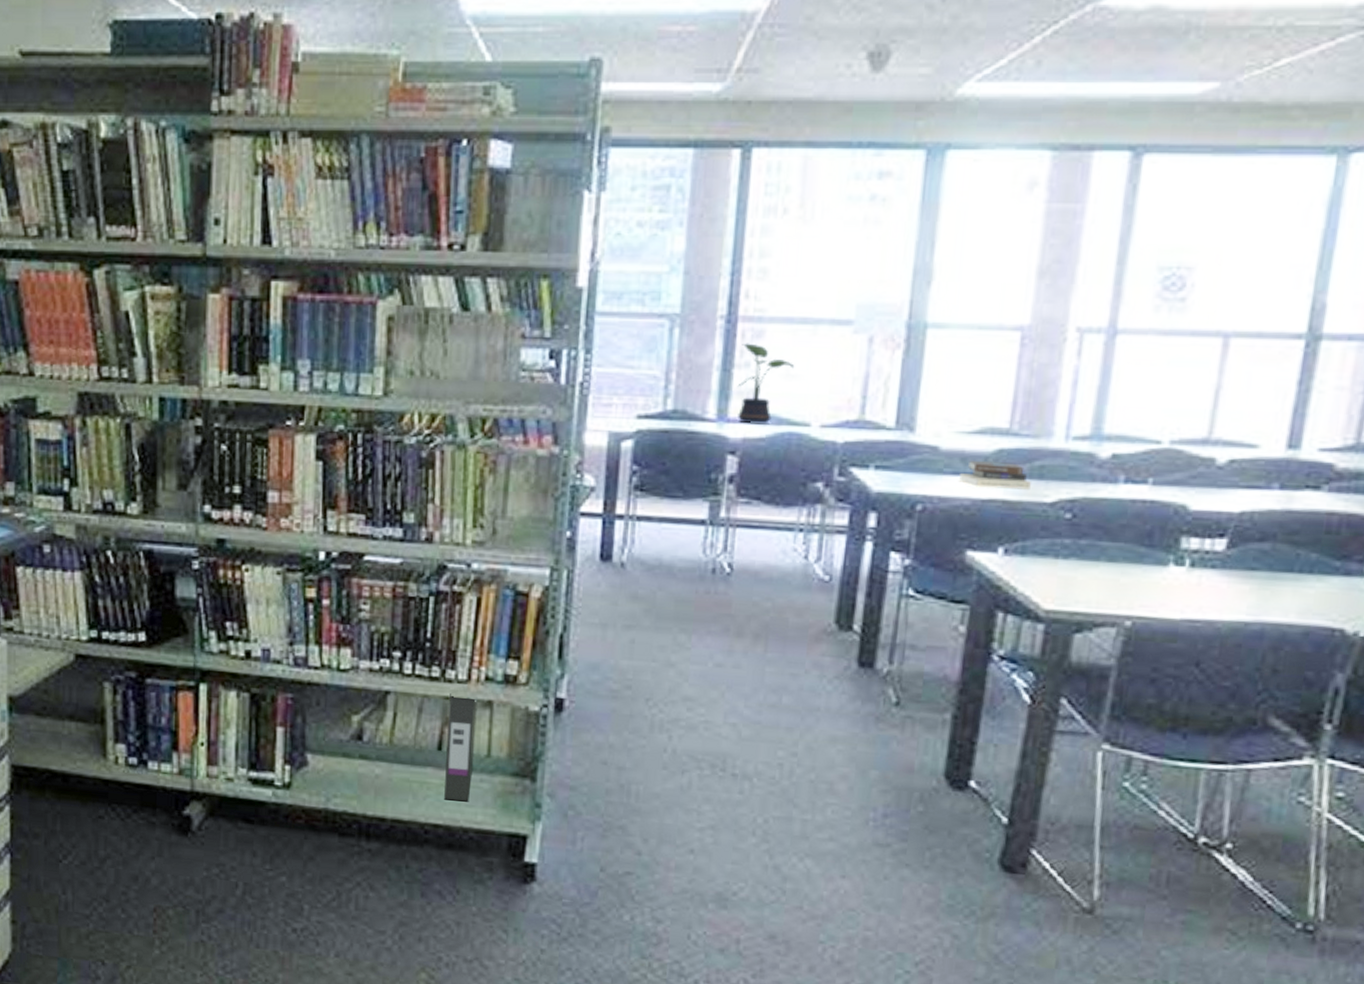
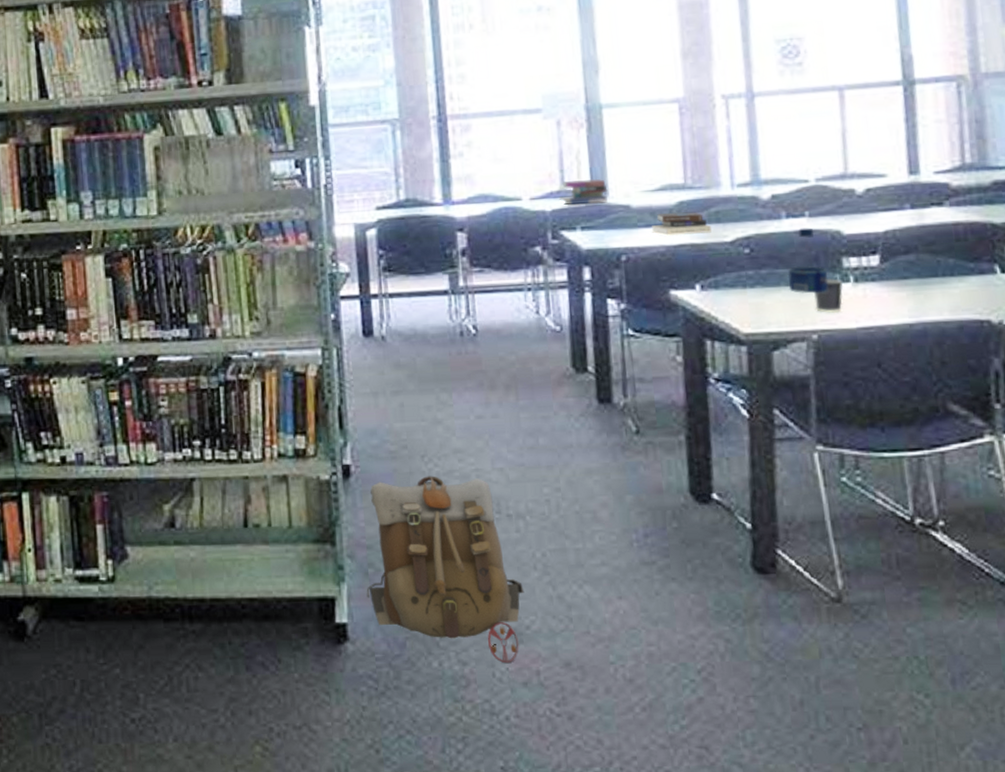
binder: present [444,693,478,802] -> none [248,473,278,574]
backpack: none [562,721,738,928] -> present [366,476,525,664]
potted plant: present [737,343,795,423] -> none [454,136,501,203]
books: none [854,410,915,441] -> present [558,178,608,205]
water bottle: none [1109,497,1161,575] -> present [787,228,828,294]
mug: none [1136,558,1177,600] -> present [813,278,844,314]

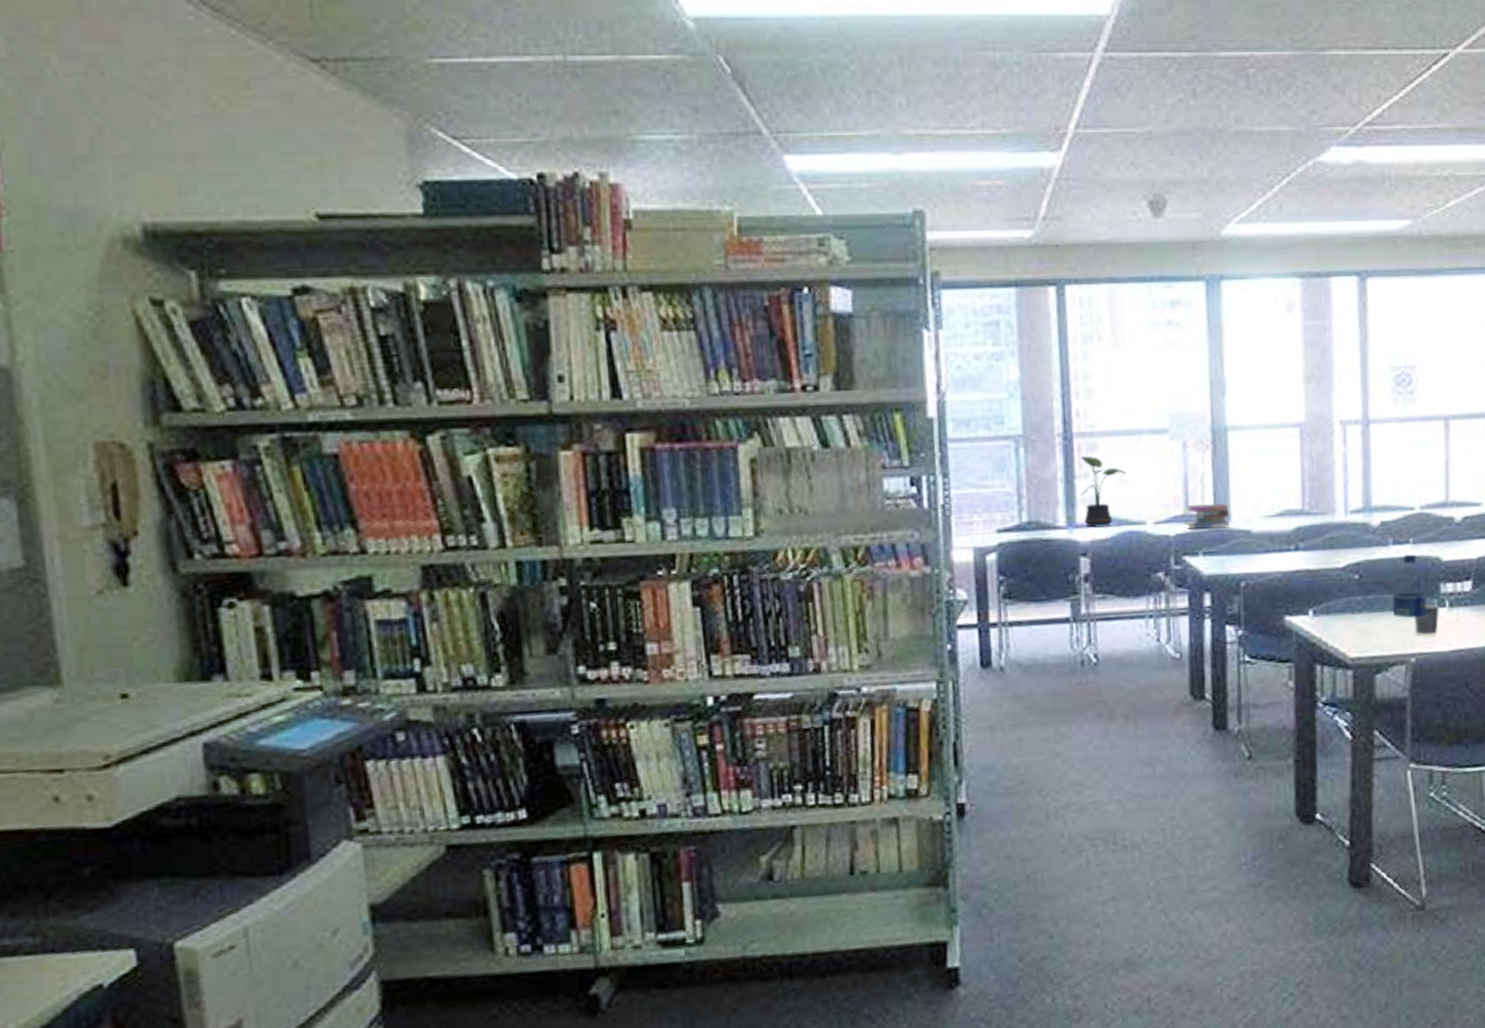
backpack: present [366,476,525,664] -> none [979,810,1138,994]
potted plant: none [454,136,501,203] -> present [1079,456,1126,527]
books: present [651,212,712,236] -> none [1269,538,1326,562]

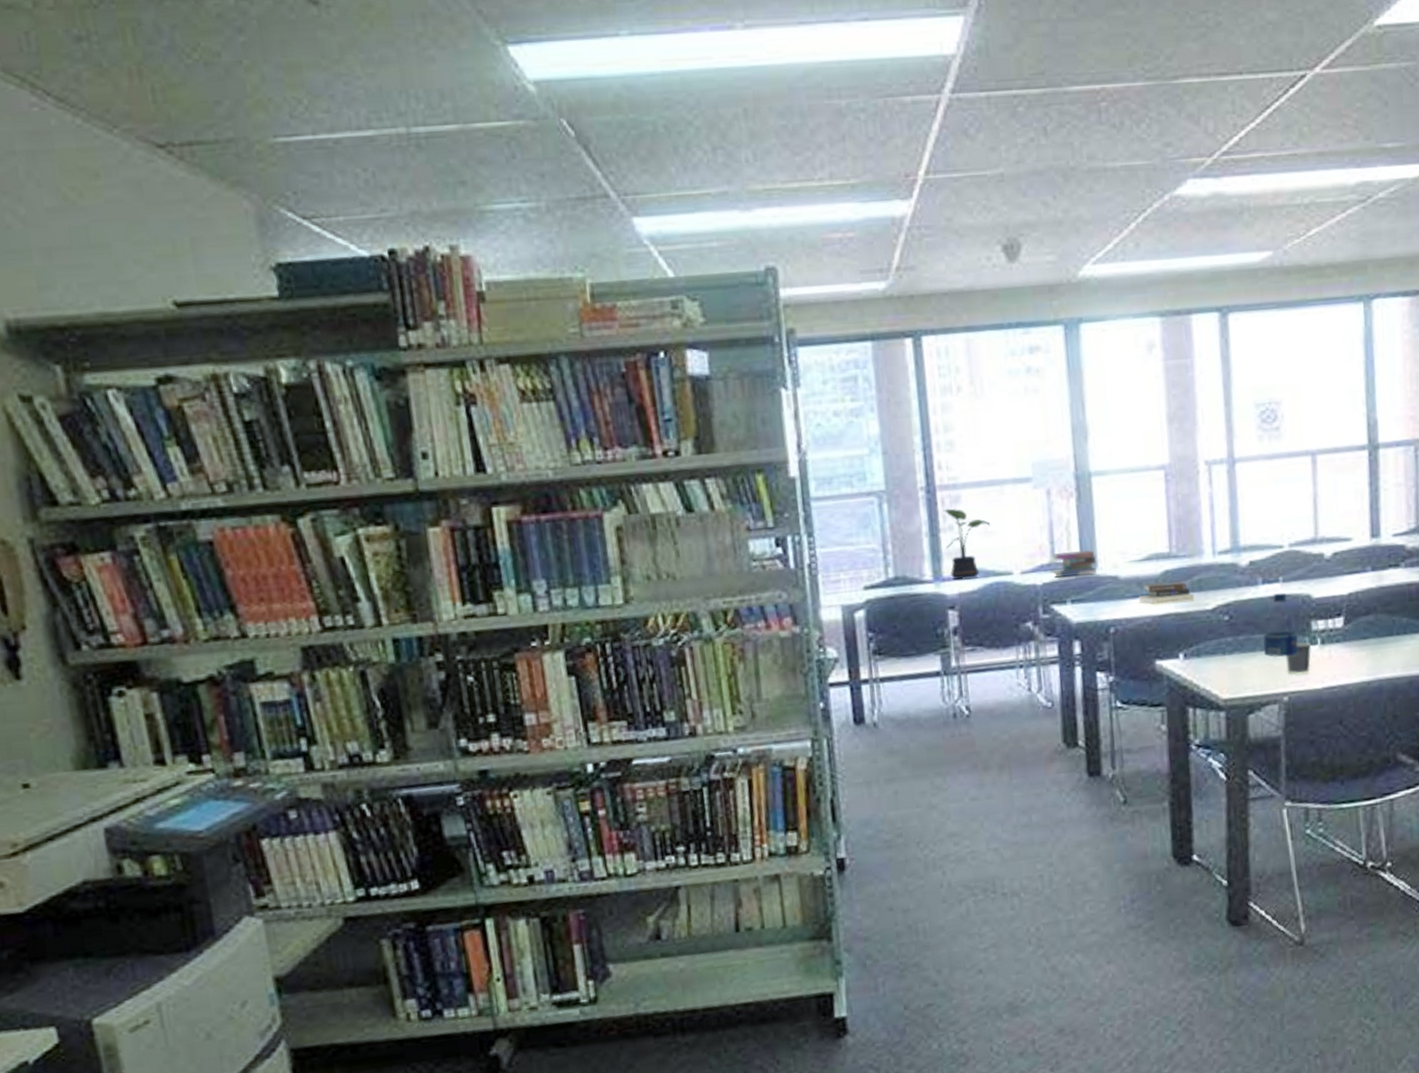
books: none [1269,538,1326,562] -> present [1138,581,1195,606]

